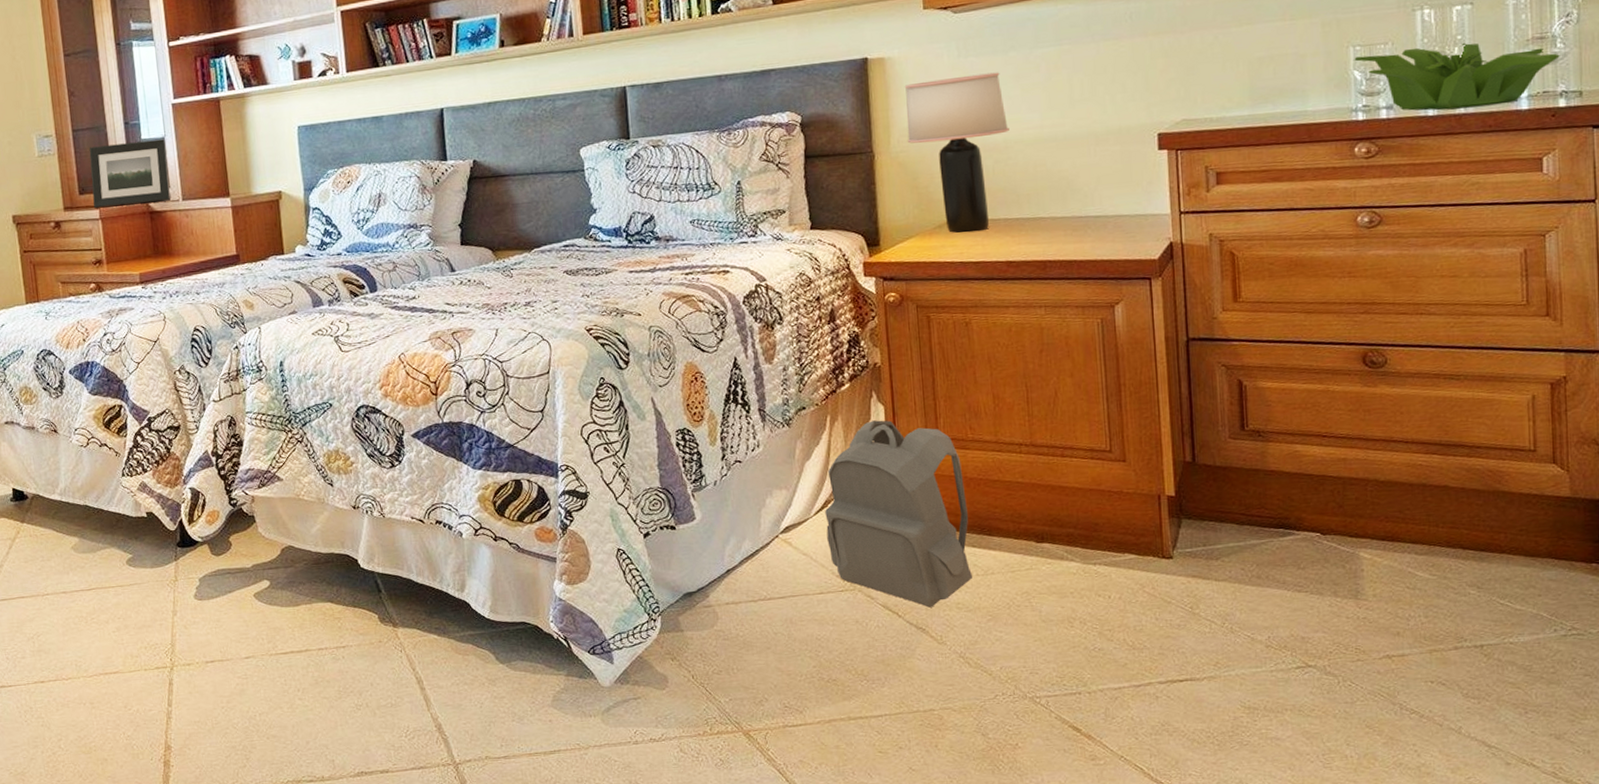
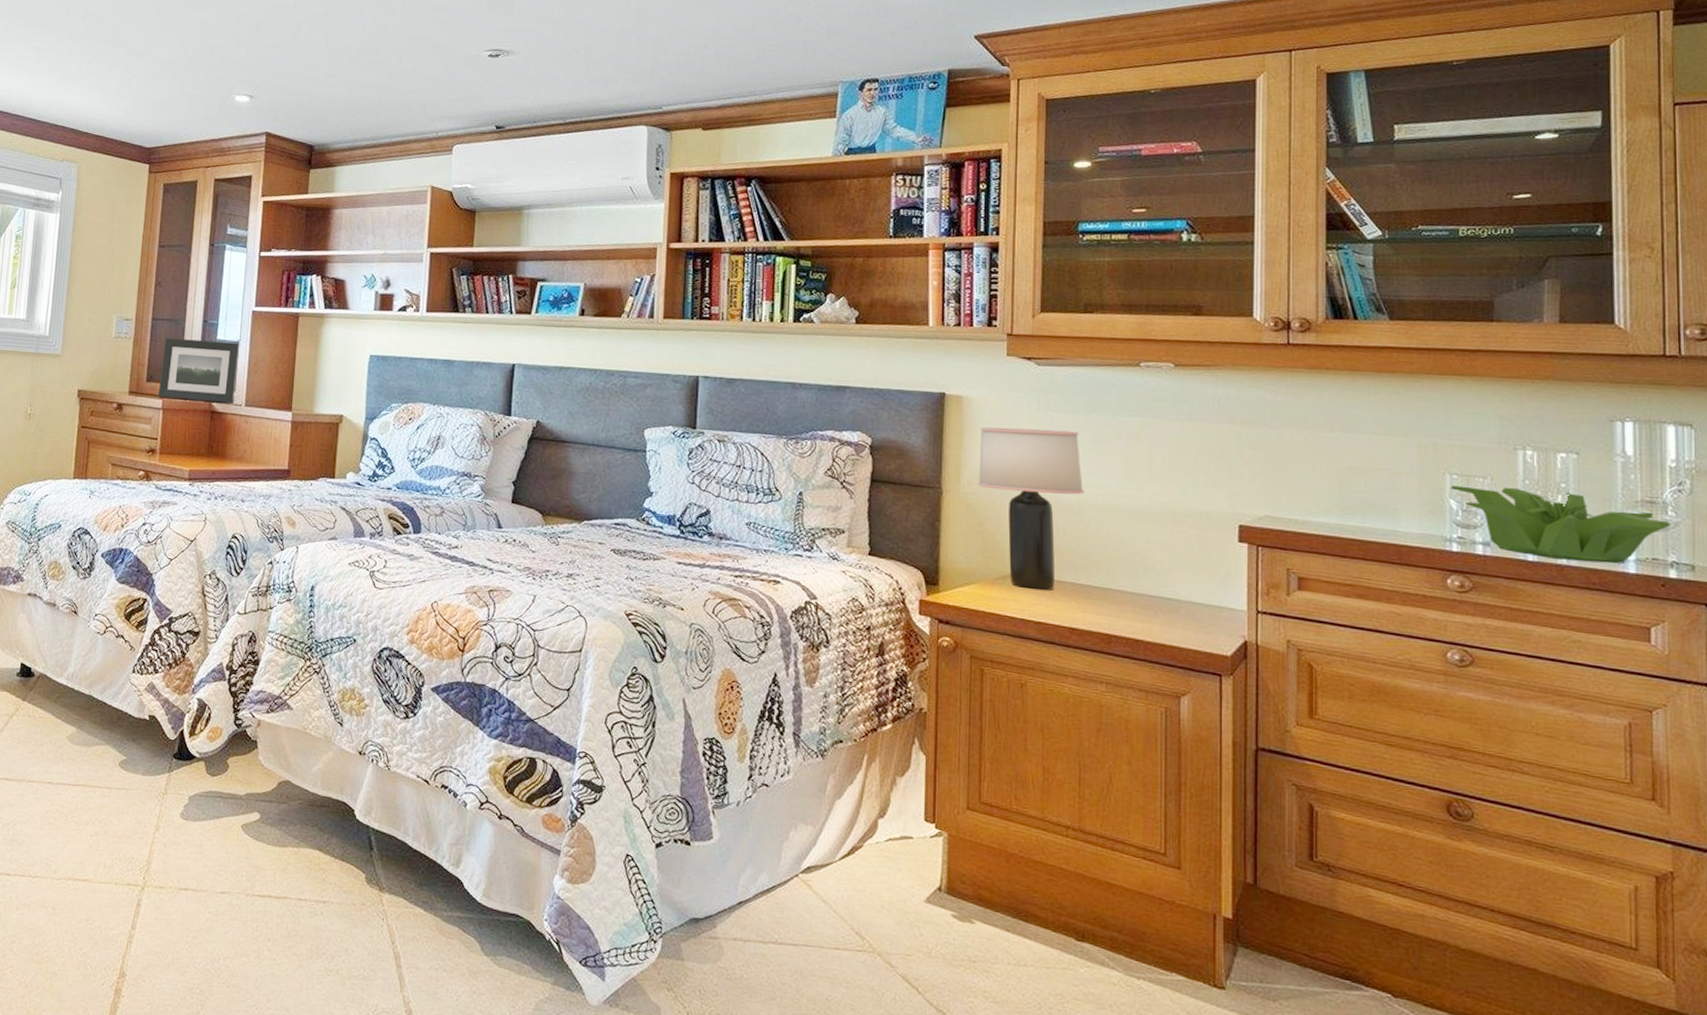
backpack: present [825,420,972,608] -> none [850,769,1005,990]

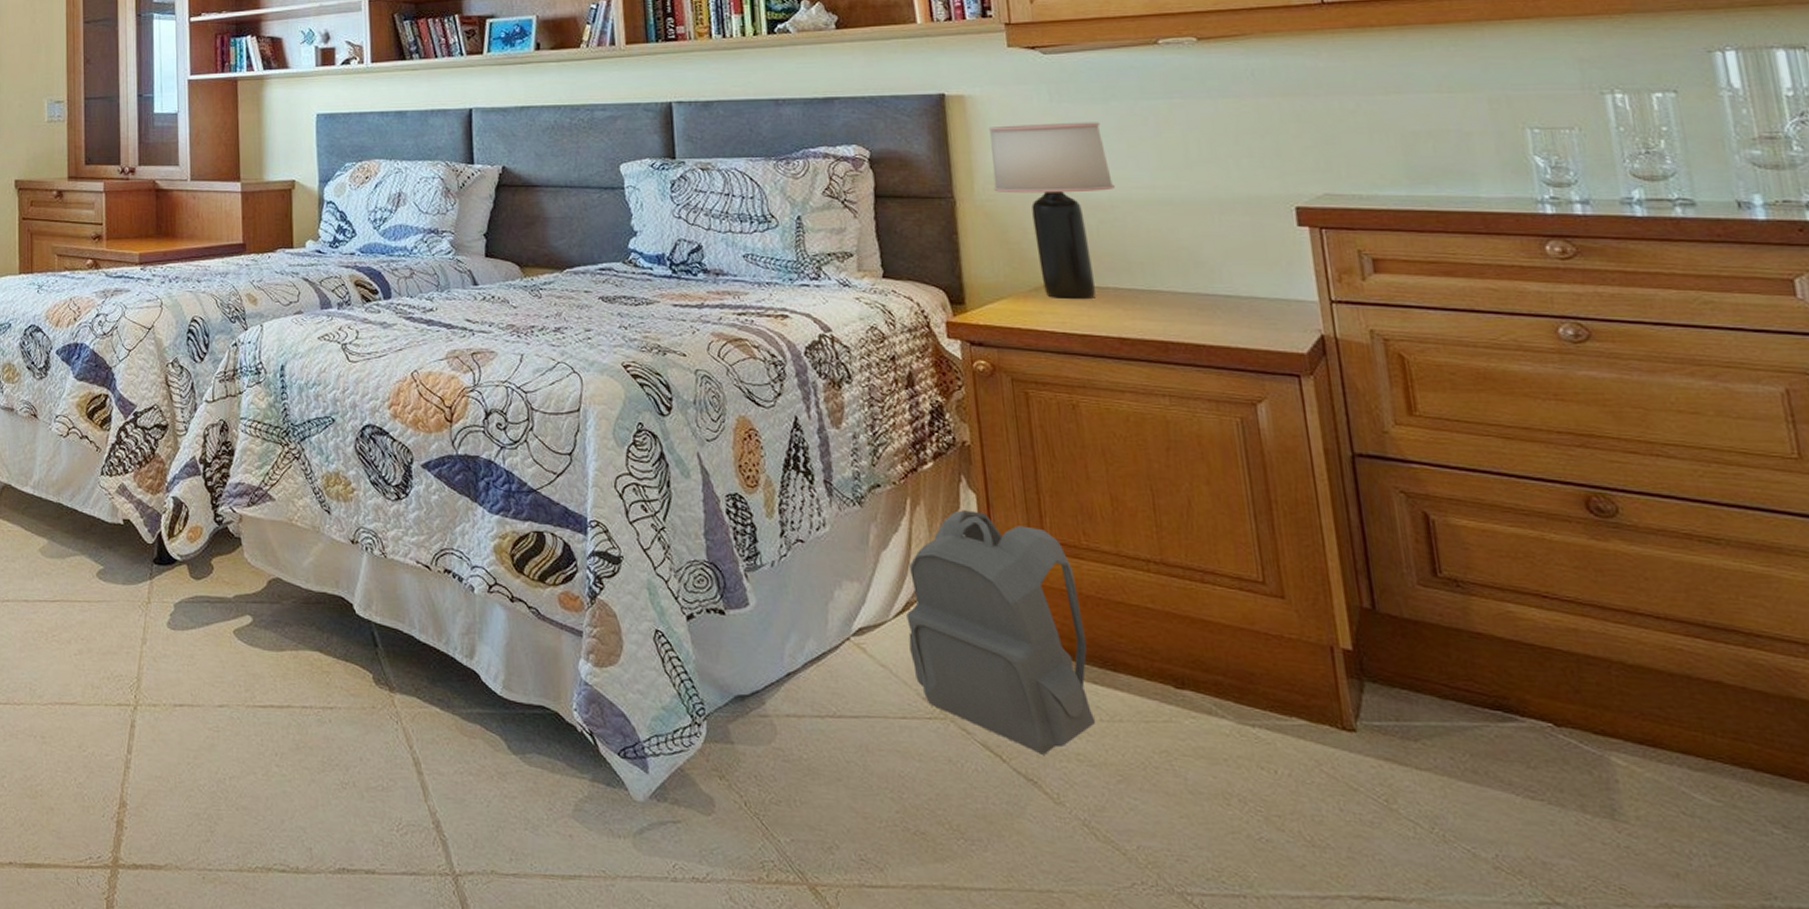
picture frame: present [158,338,239,404] -> none [99,115,179,181]
backpack: none [850,769,1005,990] -> present [906,510,1095,755]
plant: present [1450,485,1671,564] -> none [1533,136,1799,213]

